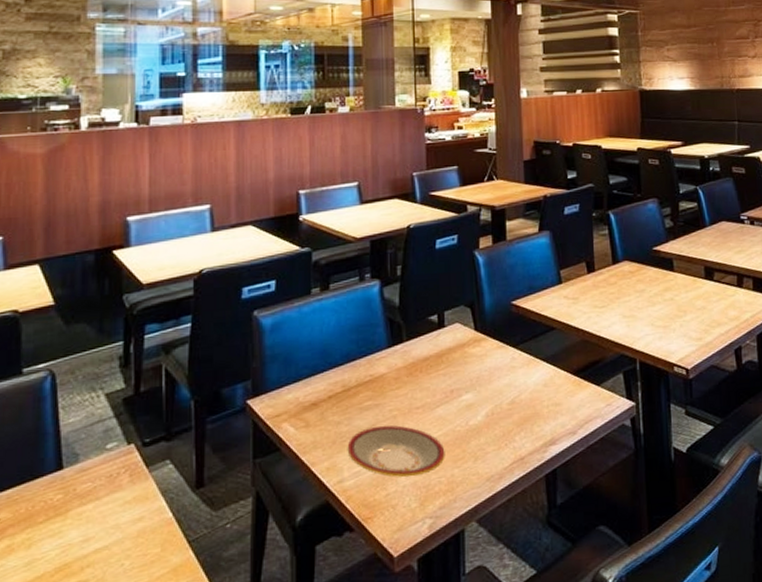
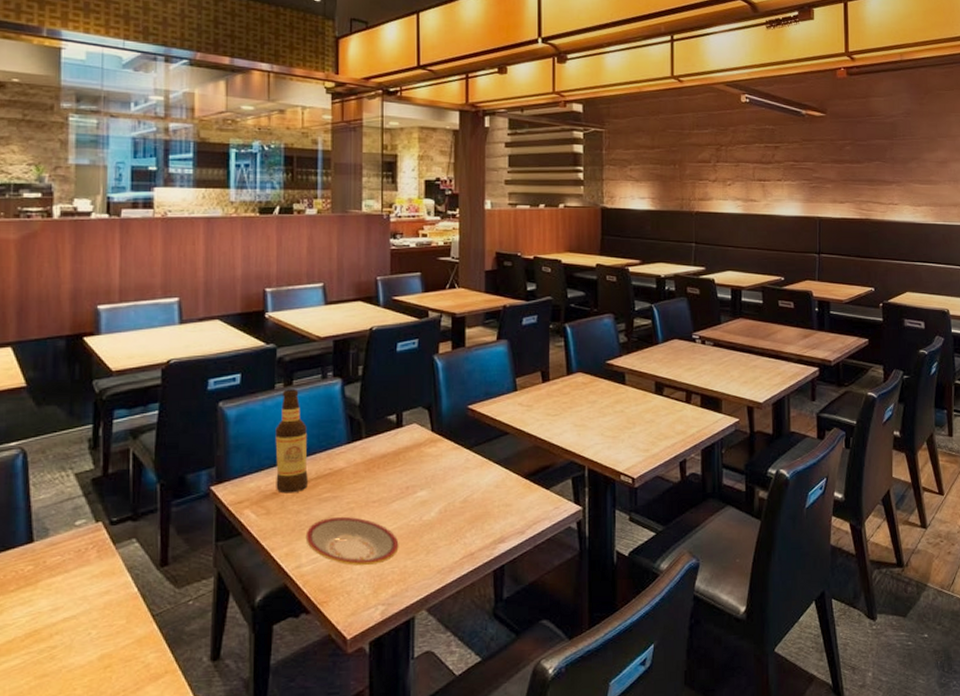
bottle: none [313,293,349,404] -> present [275,389,309,494]

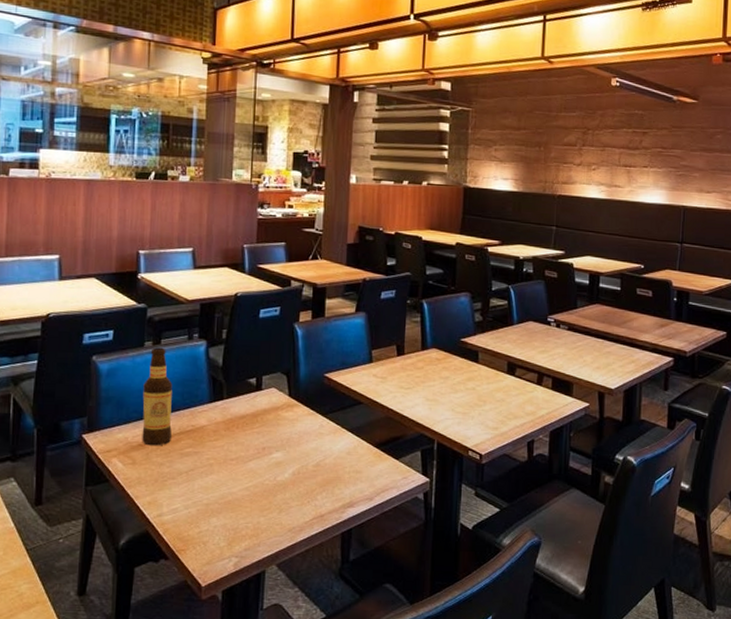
plate: present [305,516,399,565] -> none [167,471,254,519]

